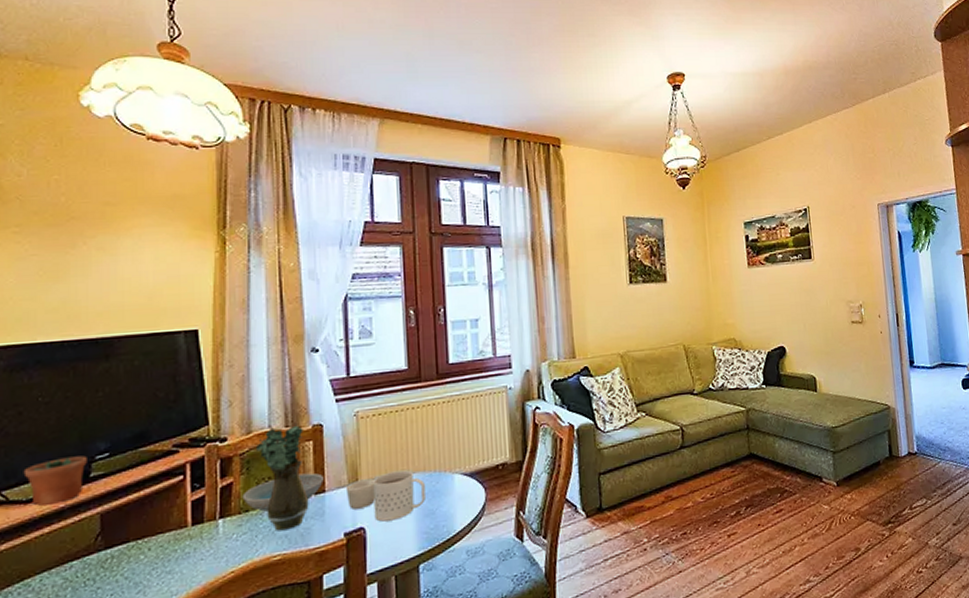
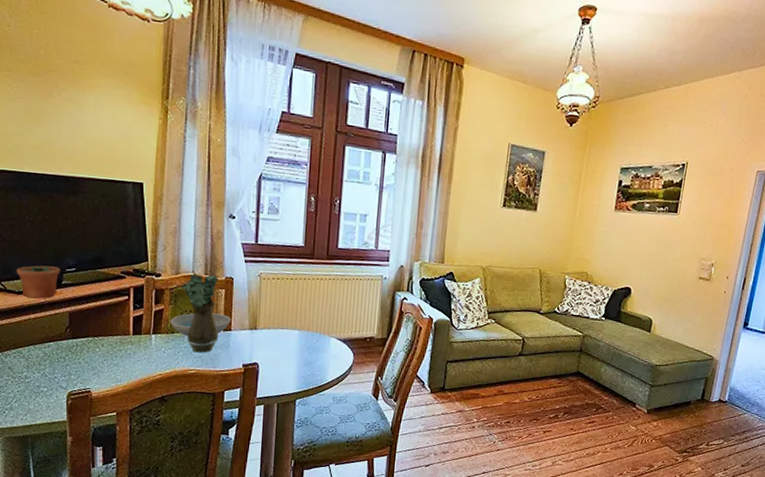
cup: present [345,478,375,509] -> none [246,327,269,349]
mug: present [373,470,425,522] -> none [266,325,307,363]

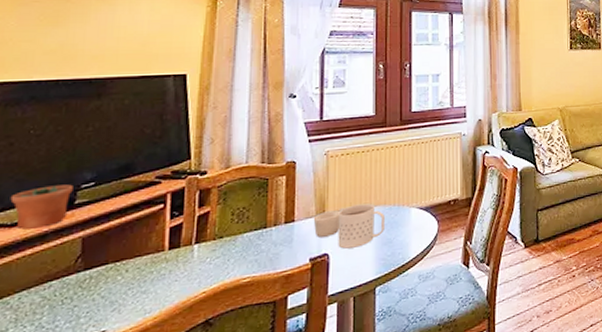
dish: present [170,313,231,336] -> none [217,204,293,238]
vase: present [182,270,219,353] -> none [234,160,279,256]
cup: none [246,327,269,349] -> present [313,210,340,237]
mug: none [266,325,307,363] -> present [338,203,385,249]

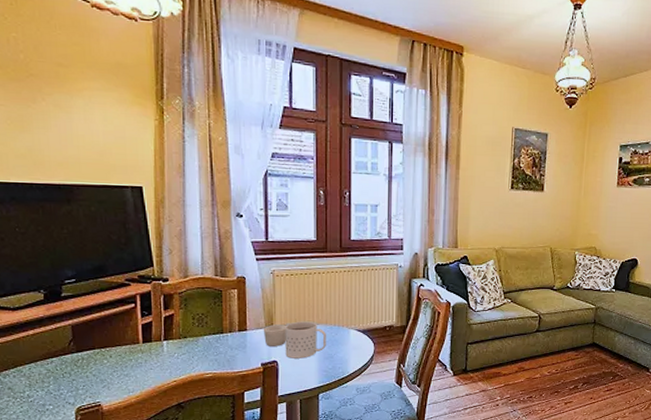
planter: present [10,184,73,229] -> none [9,278,59,314]

